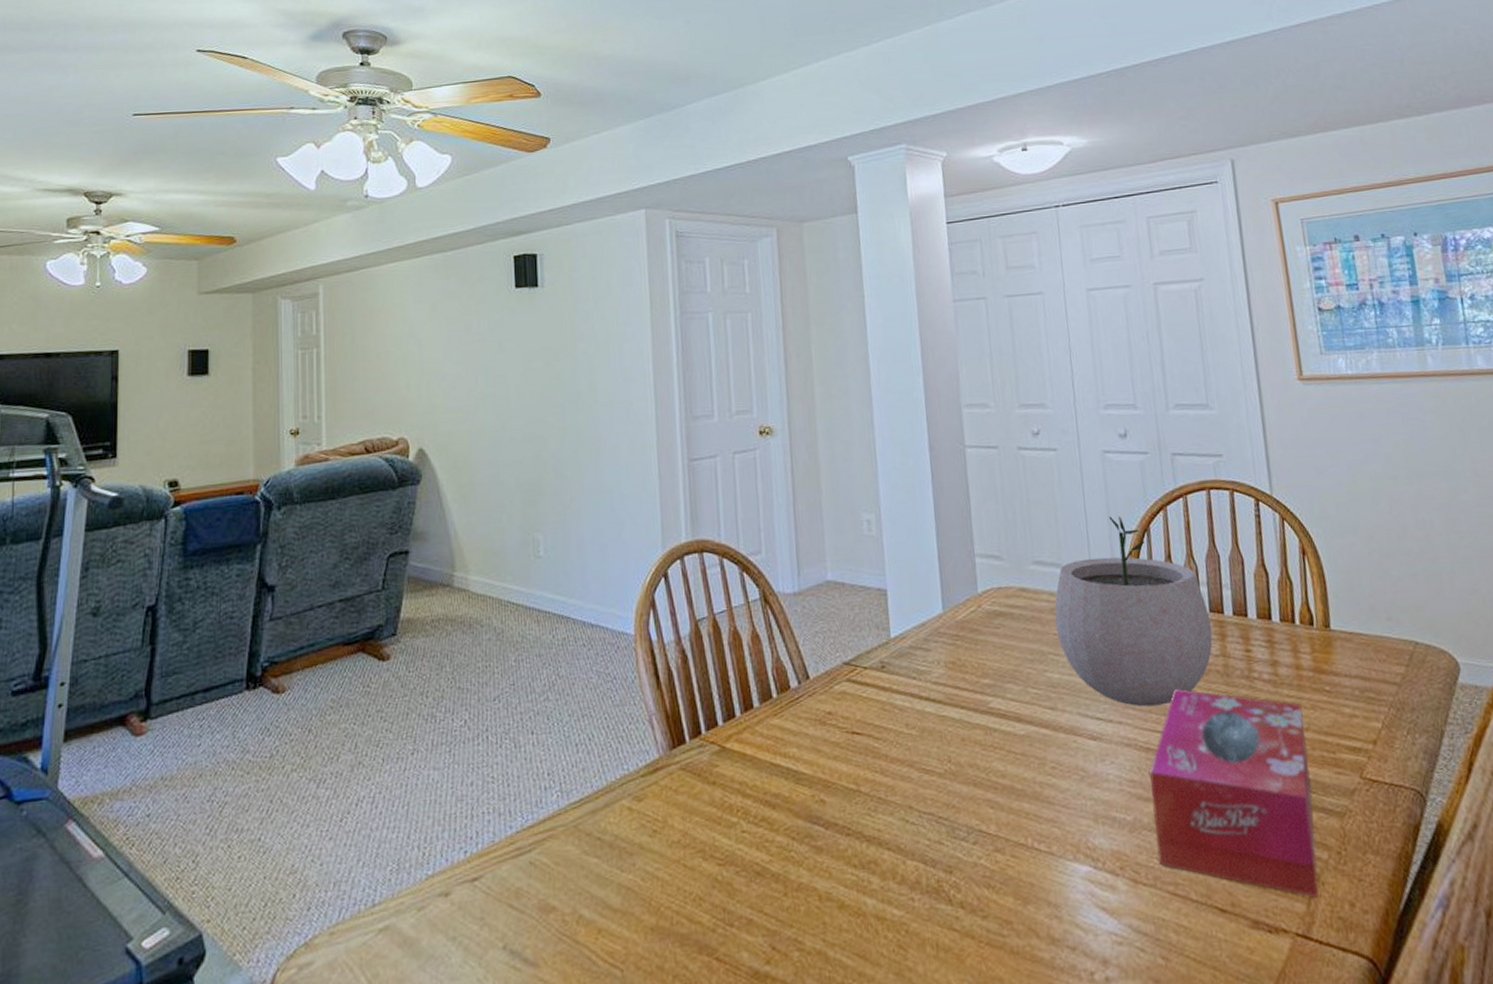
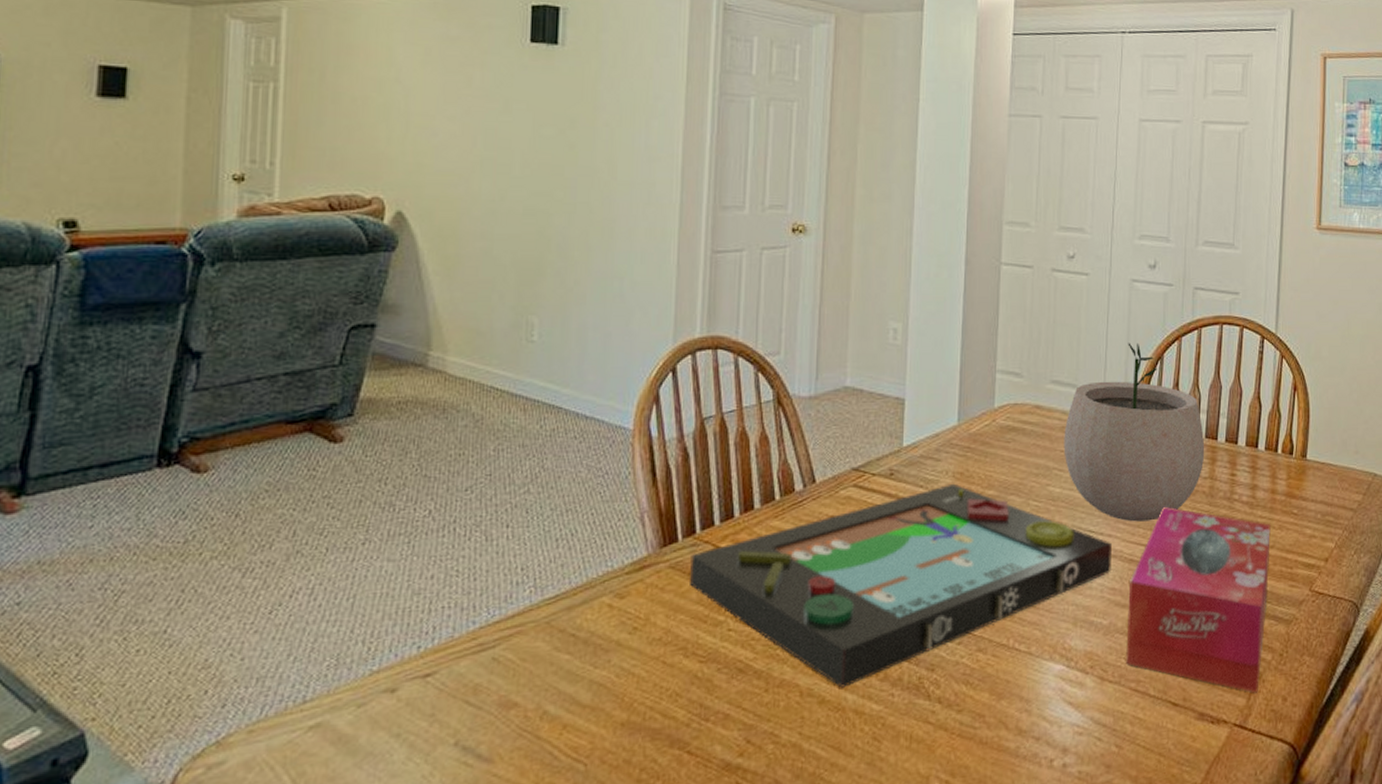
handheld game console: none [699,673,1128,892] -> present [689,483,1112,688]

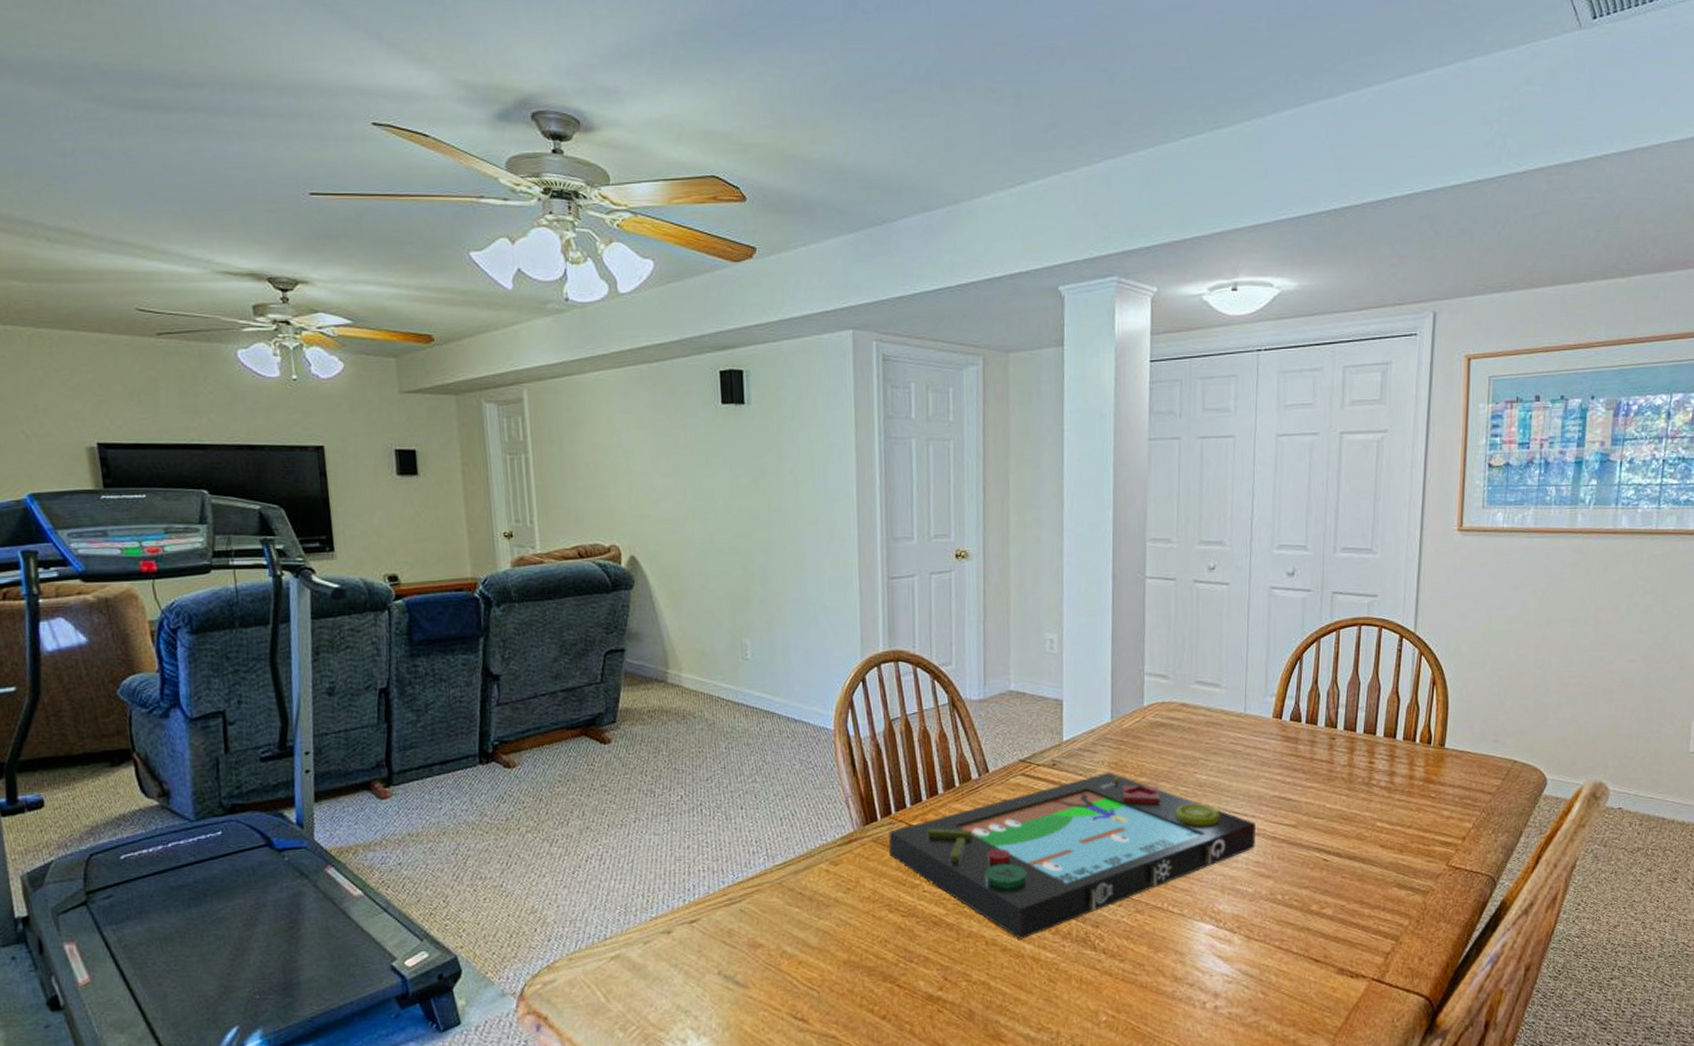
plant pot: present [1063,343,1205,522] -> none [1209,645,1344,805]
tissue box: present [1126,506,1271,693] -> none [1270,791,1408,953]

